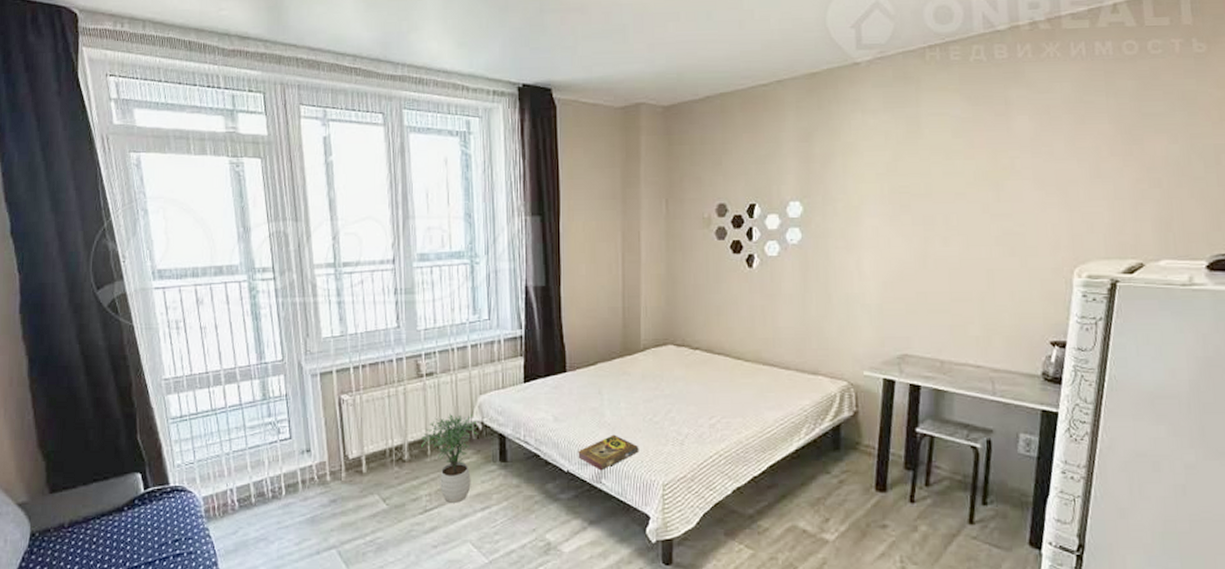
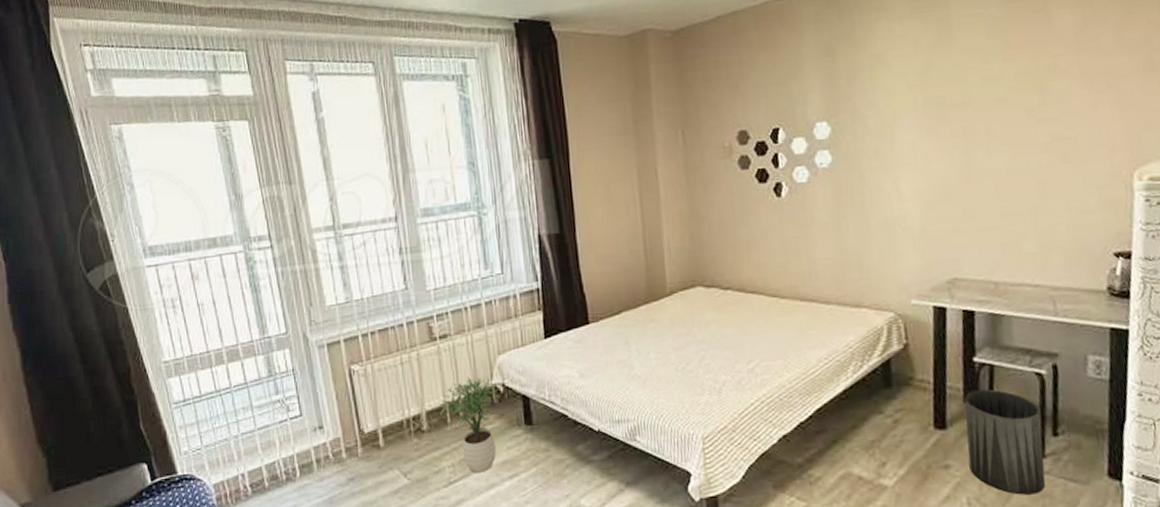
book: present [578,434,639,471] -> none [608,387,674,428]
trash can: none [904,458,974,557] -> present [964,389,1046,495]

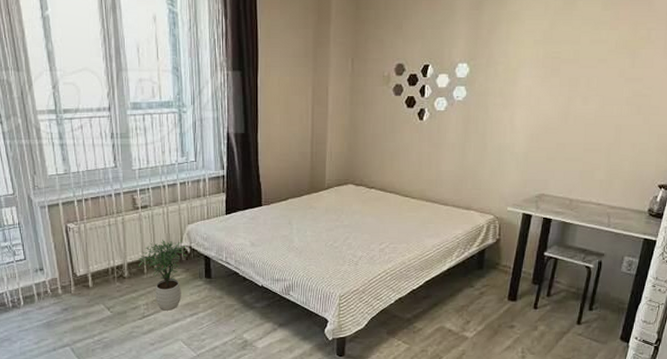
trash can: present [964,389,1046,495] -> none [527,275,584,348]

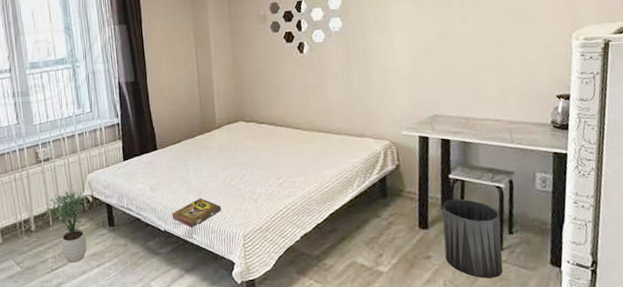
book: none [270,257,321,285] -> present [171,198,222,228]
trash can: none [527,275,584,348] -> present [442,198,503,279]

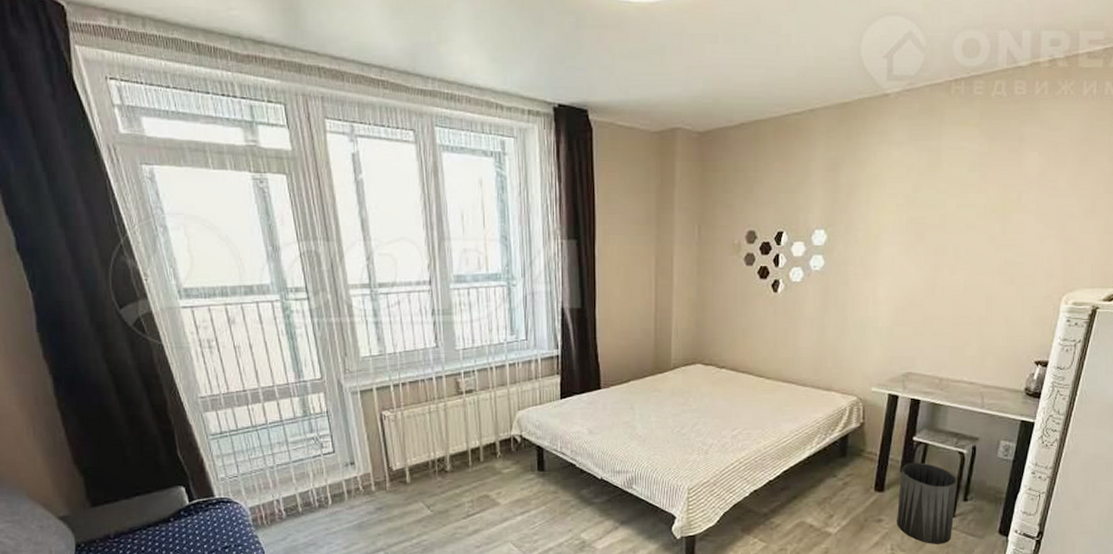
potted plant: present [44,190,90,263] -> none [463,427,518,508]
book: present [171,198,222,228] -> none [611,445,667,478]

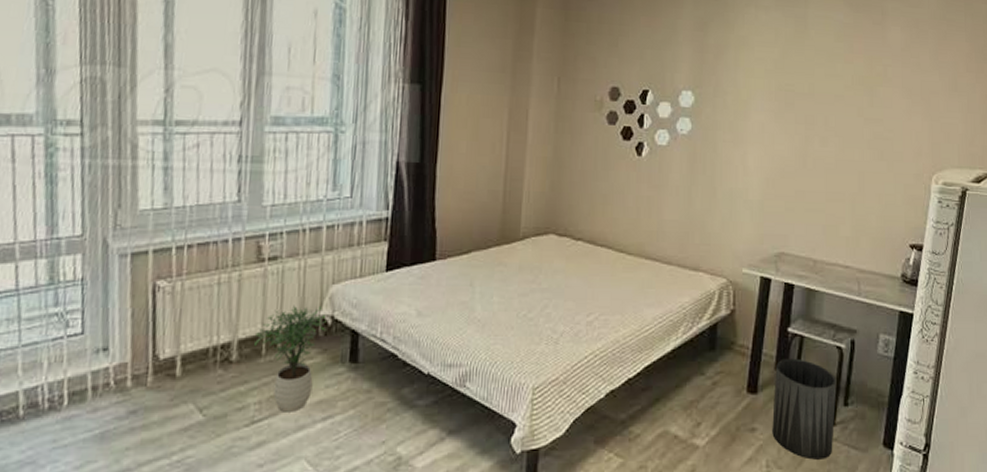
potted plant: none [463,427,518,508] -> present [254,305,328,412]

